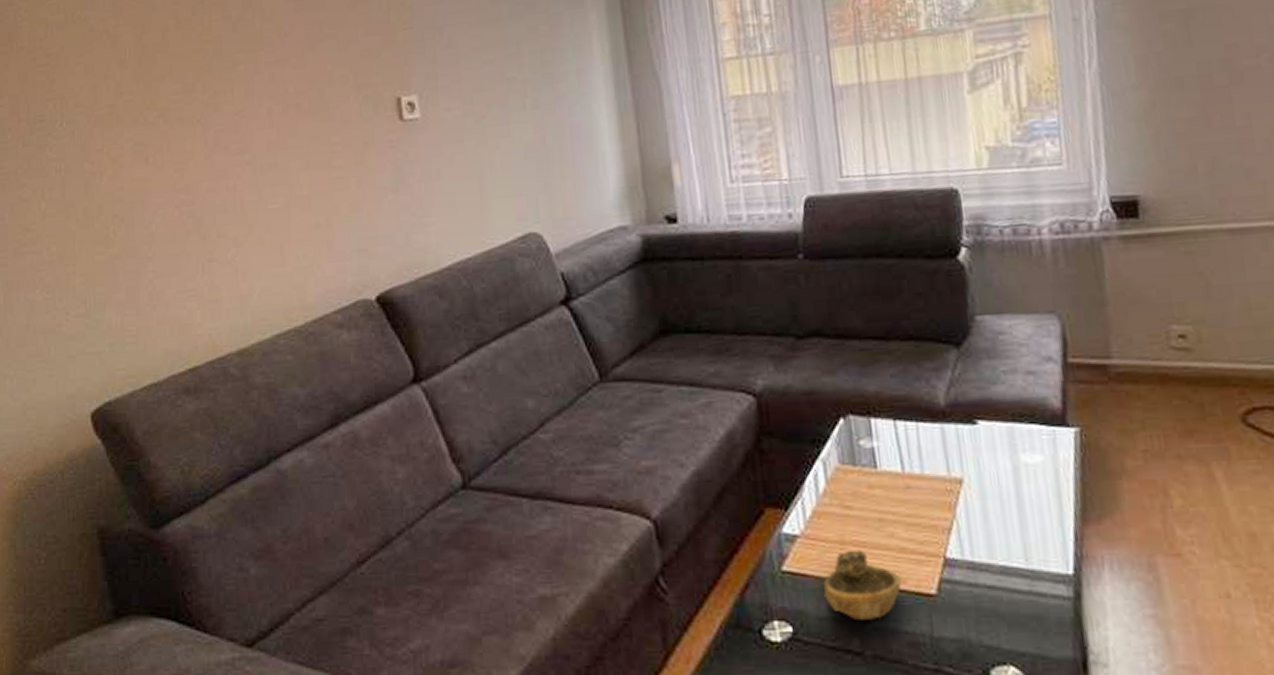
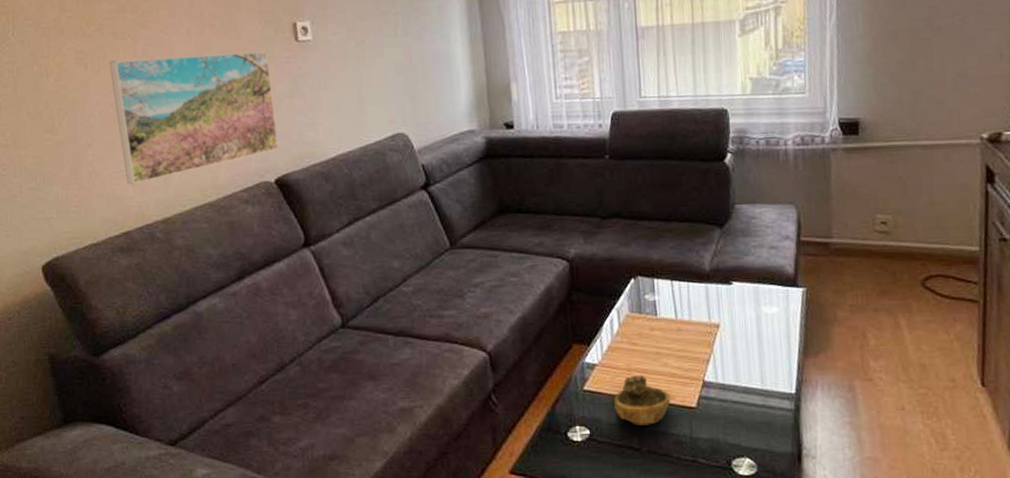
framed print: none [174,134,381,307] -> present [109,50,279,185]

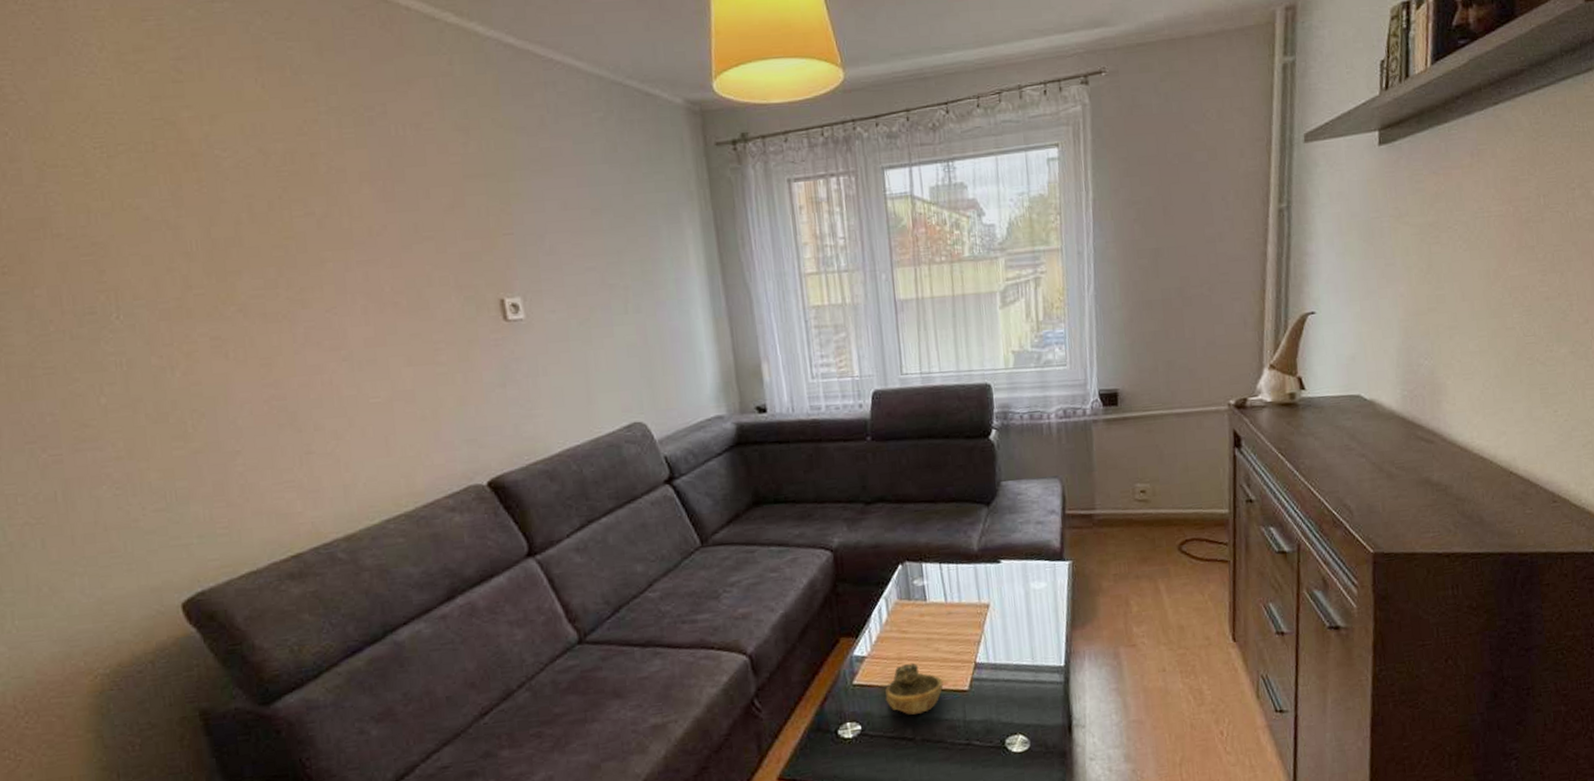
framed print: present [109,50,279,185] -> none [258,332,491,498]

